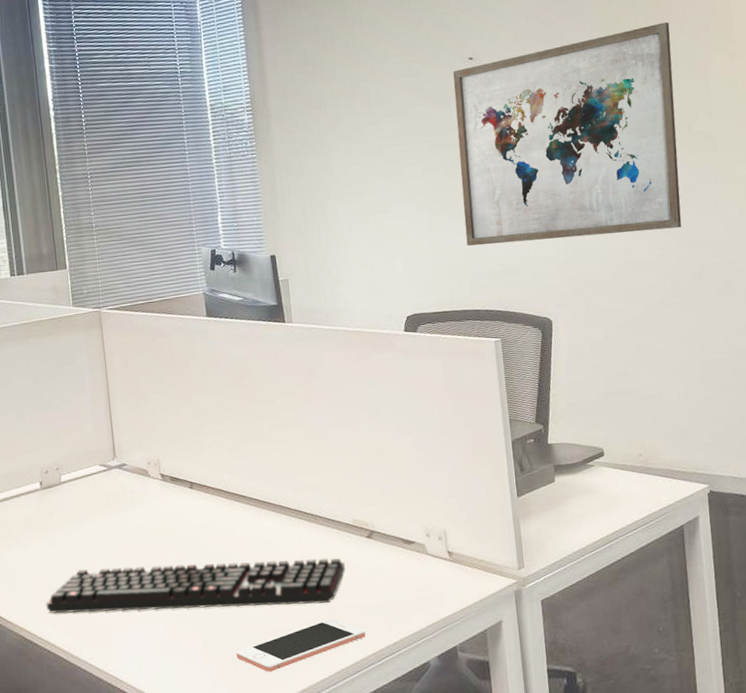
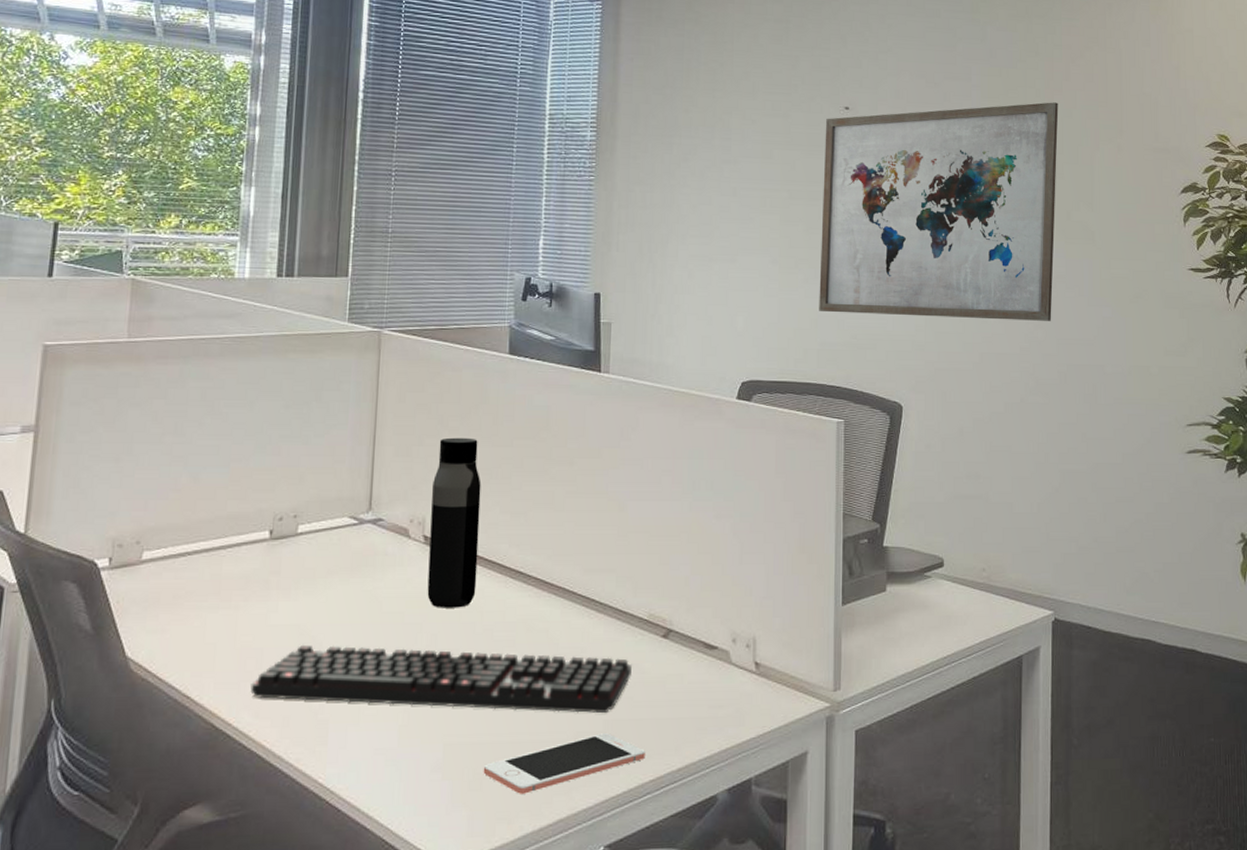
water bottle: none [161,390,209,531] -> present [427,437,481,608]

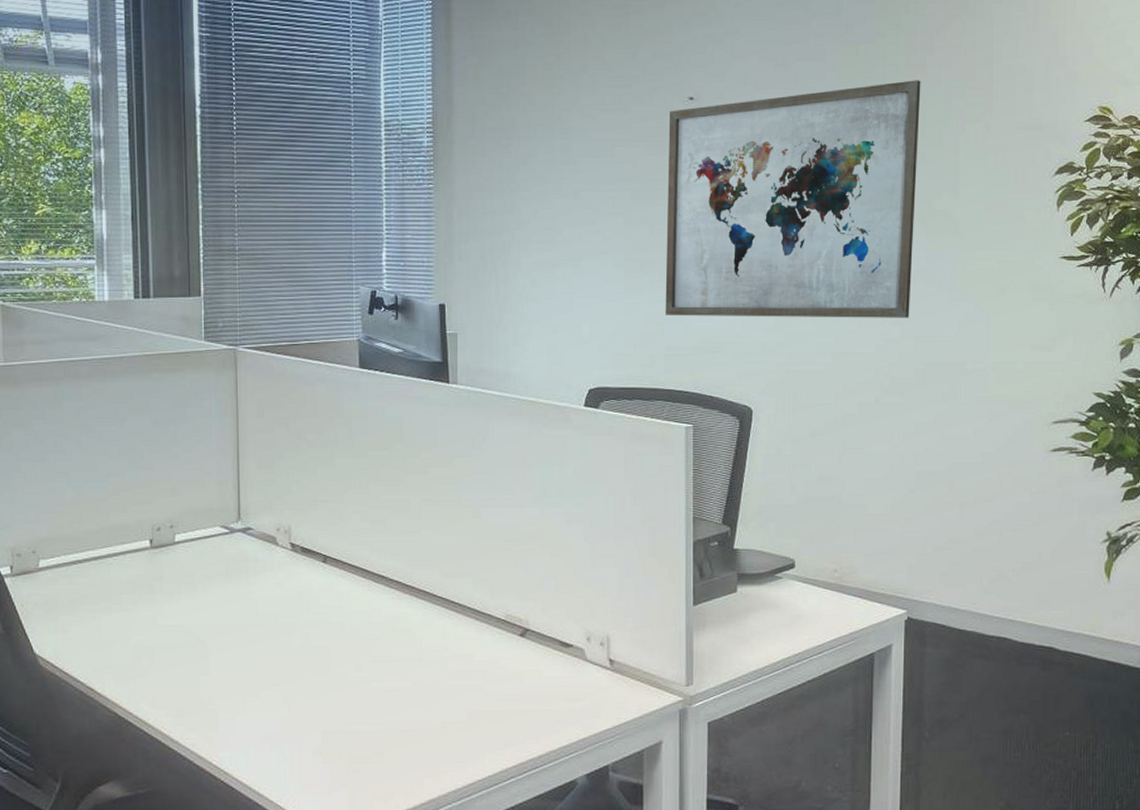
keyboard: present [250,645,632,714] -> none [146,643,492,706]
water bottle: present [427,437,481,608] -> none [294,450,342,610]
cell phone: present [483,733,645,794] -> none [359,723,508,777]

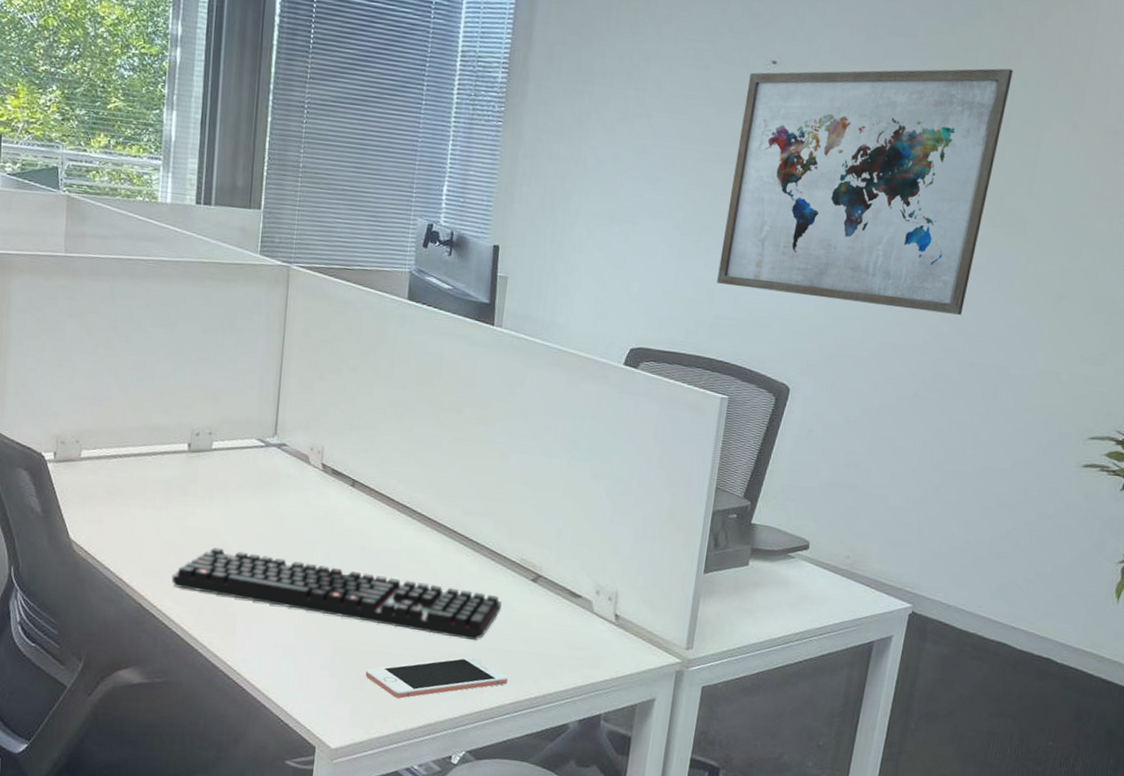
keyboard: none [146,643,492,706] -> present [171,548,502,641]
cell phone: none [359,723,508,777] -> present [365,657,508,699]

